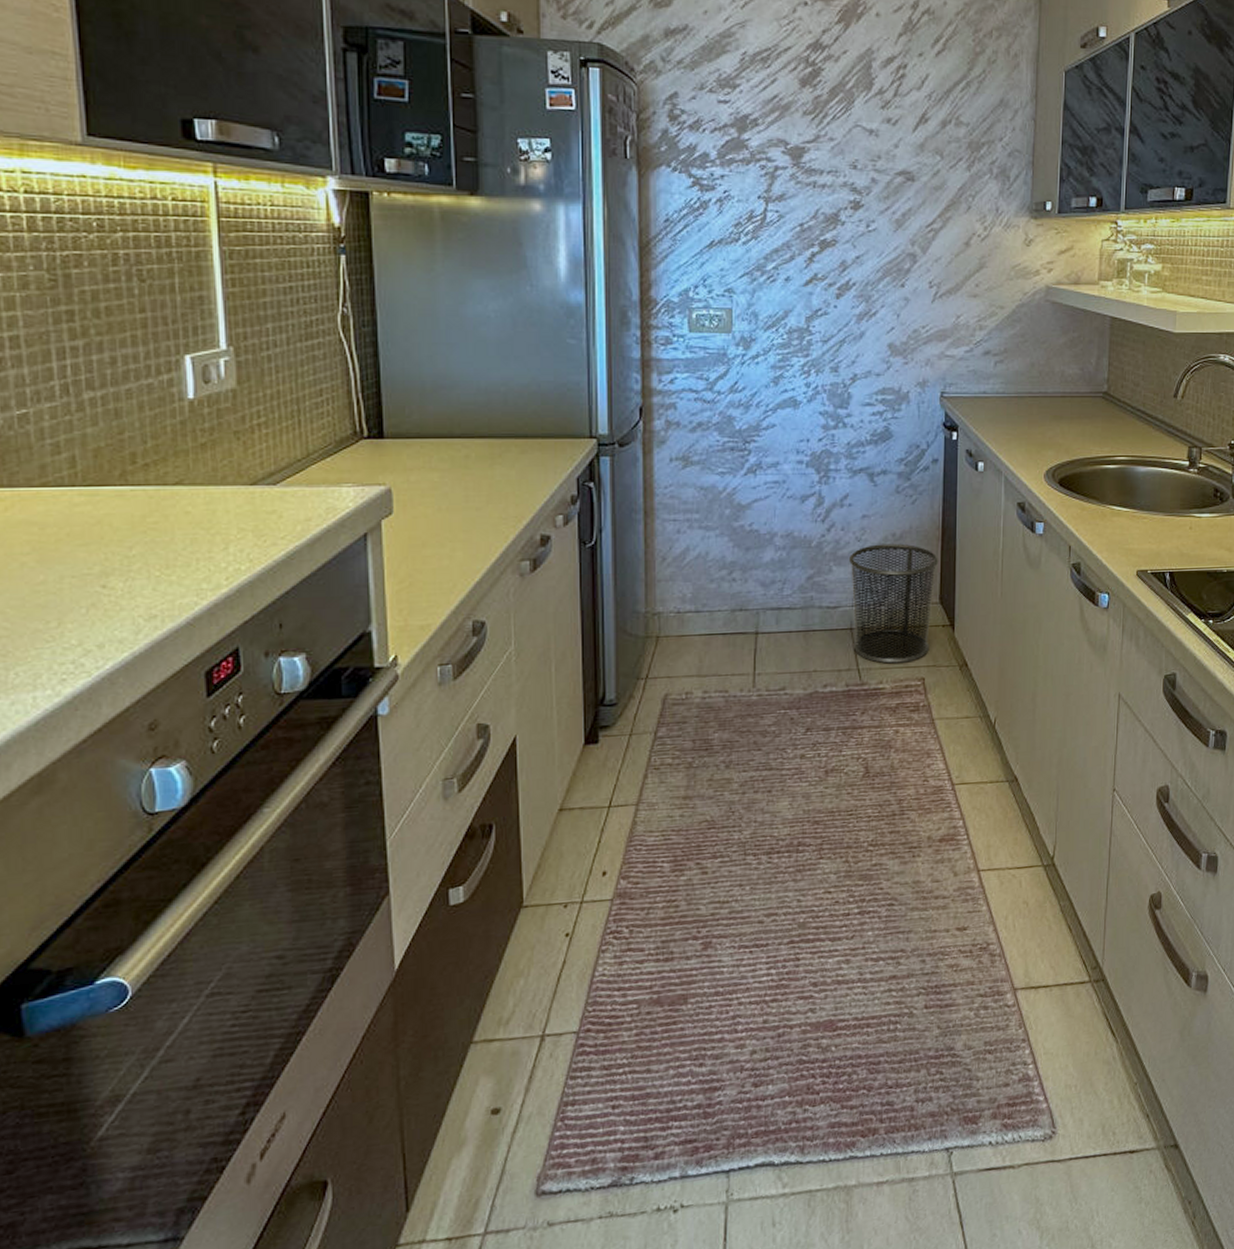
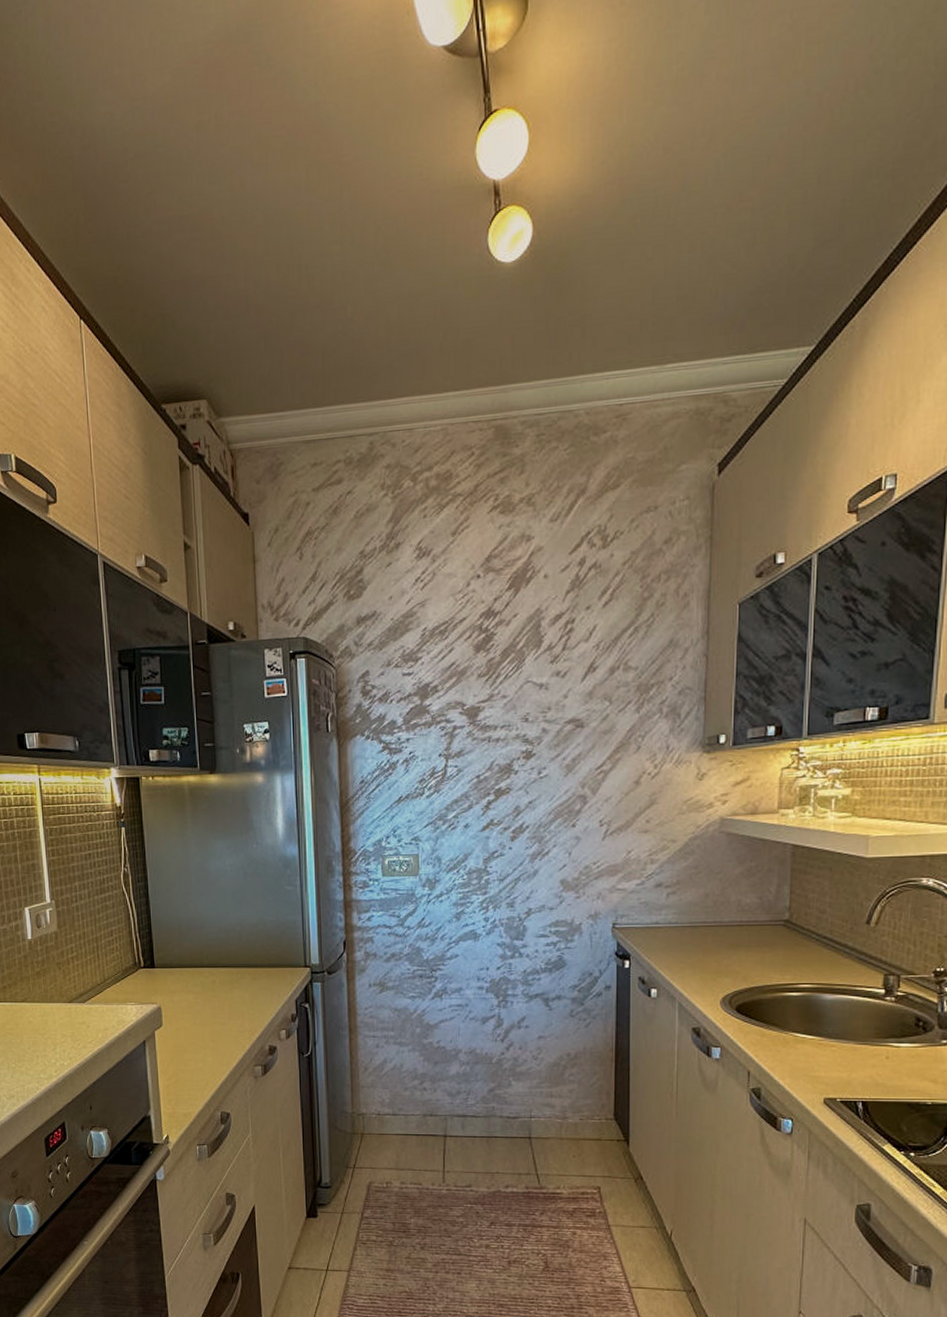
waste bin: present [849,543,939,664] -> none [527,1063,613,1172]

